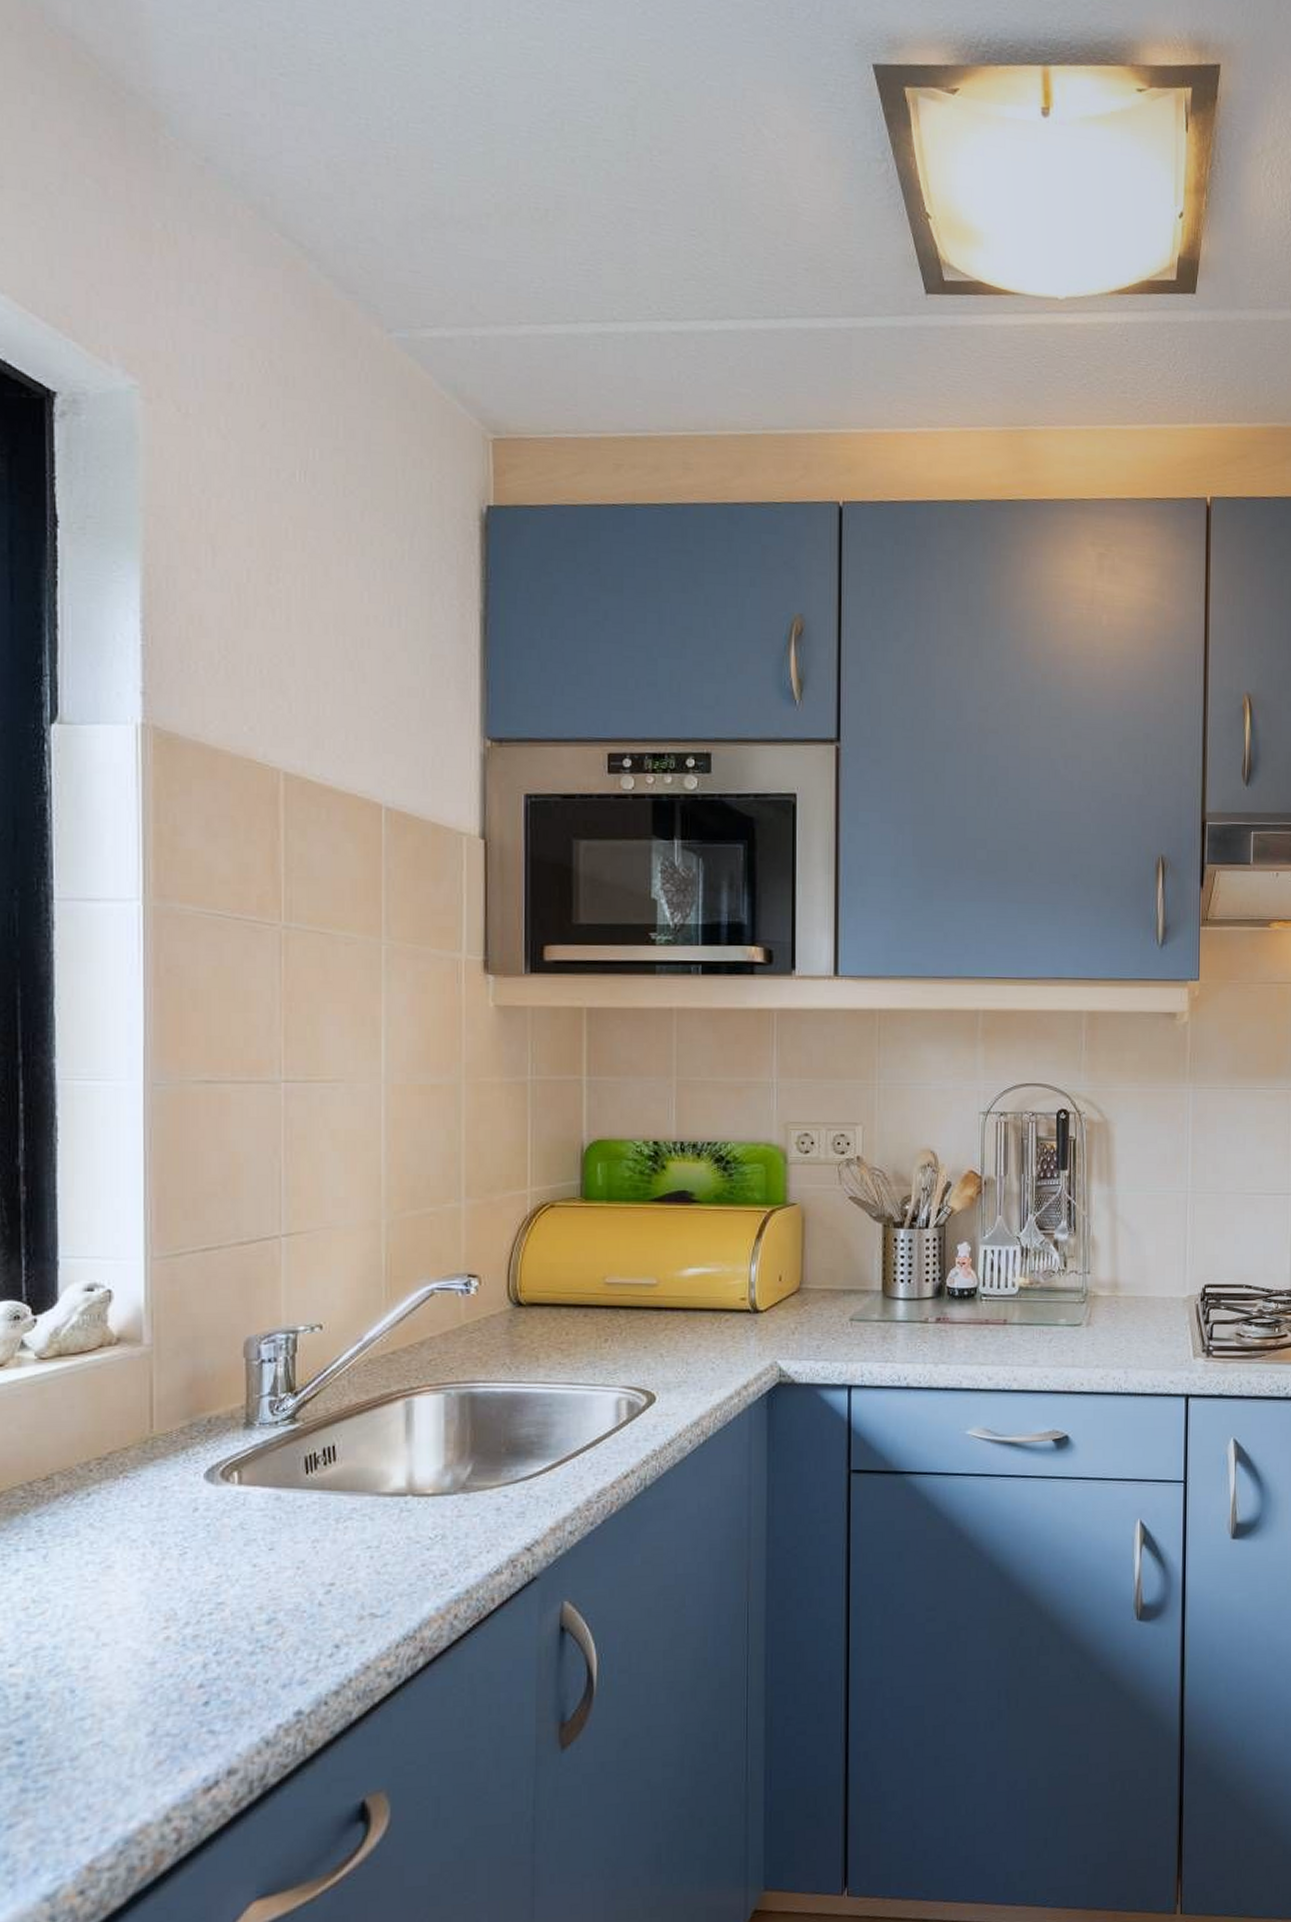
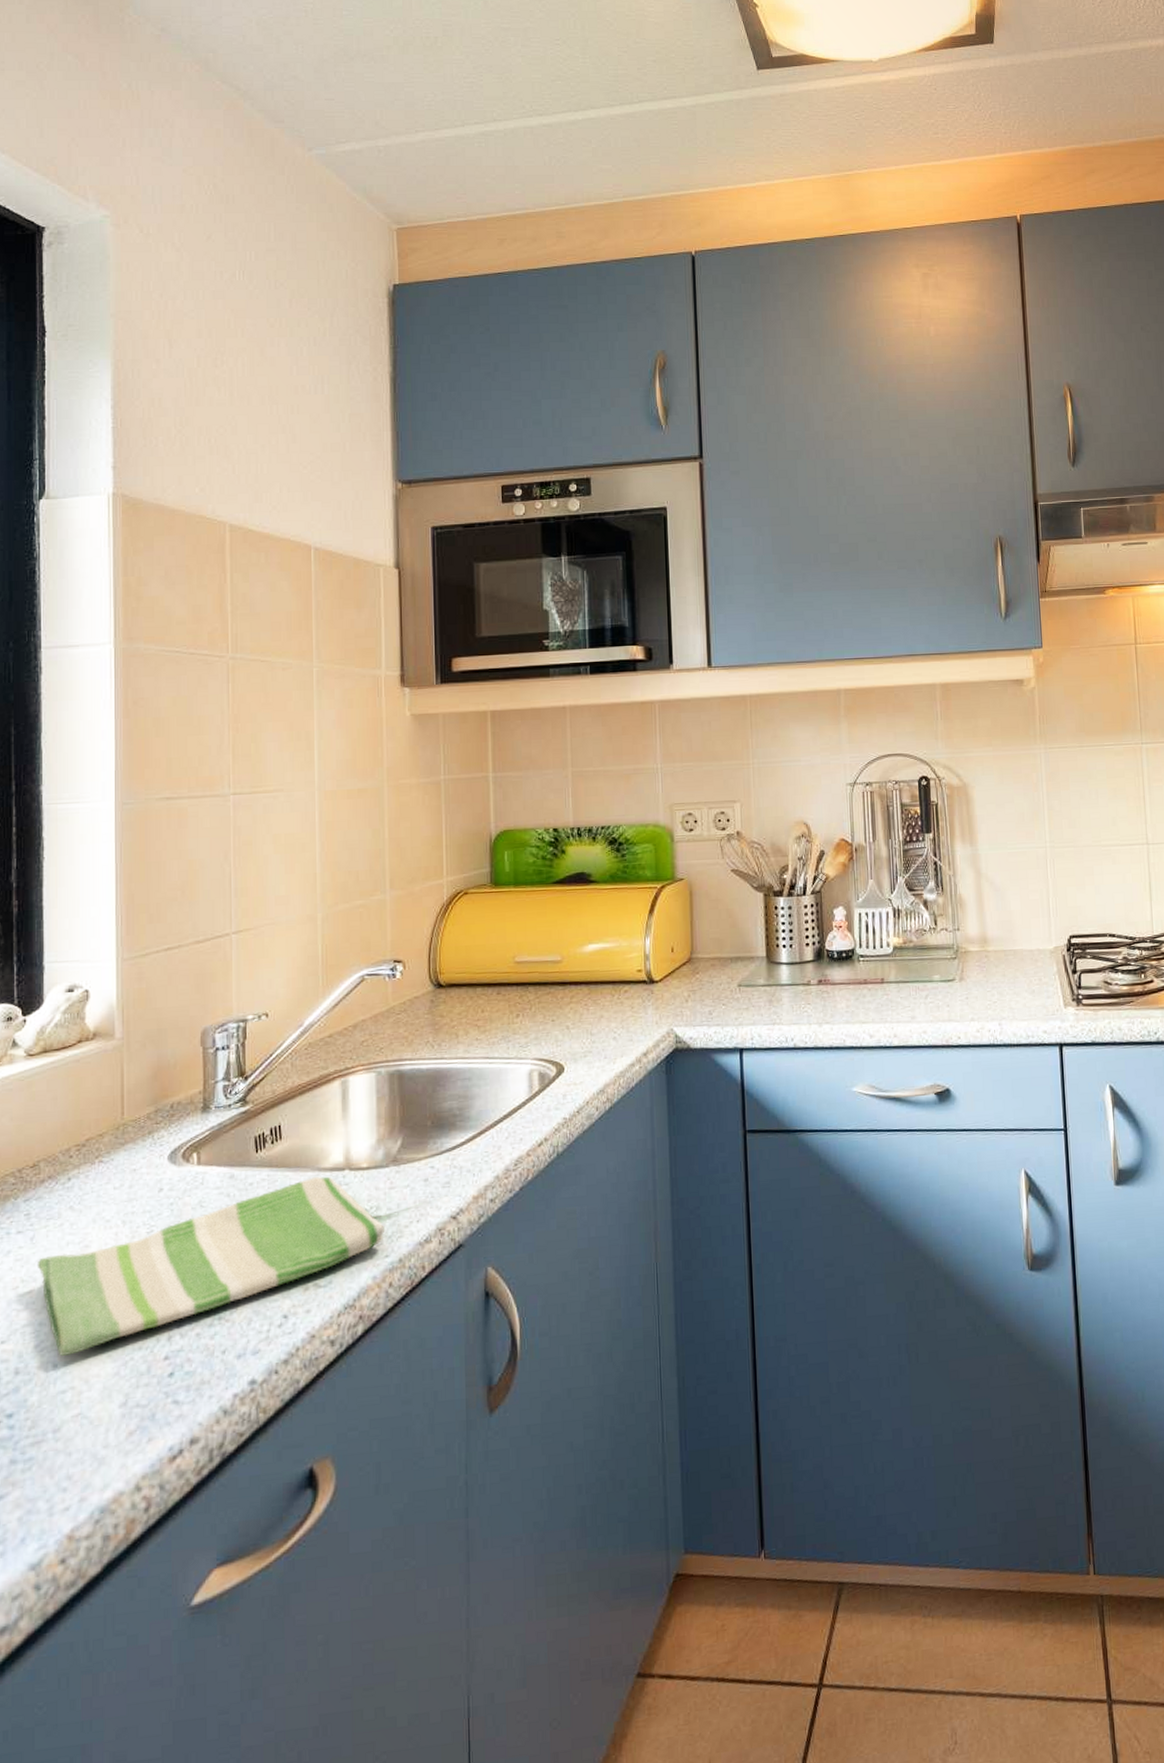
dish towel: none [52,1501,450,1683] -> present [38,1176,384,1357]

